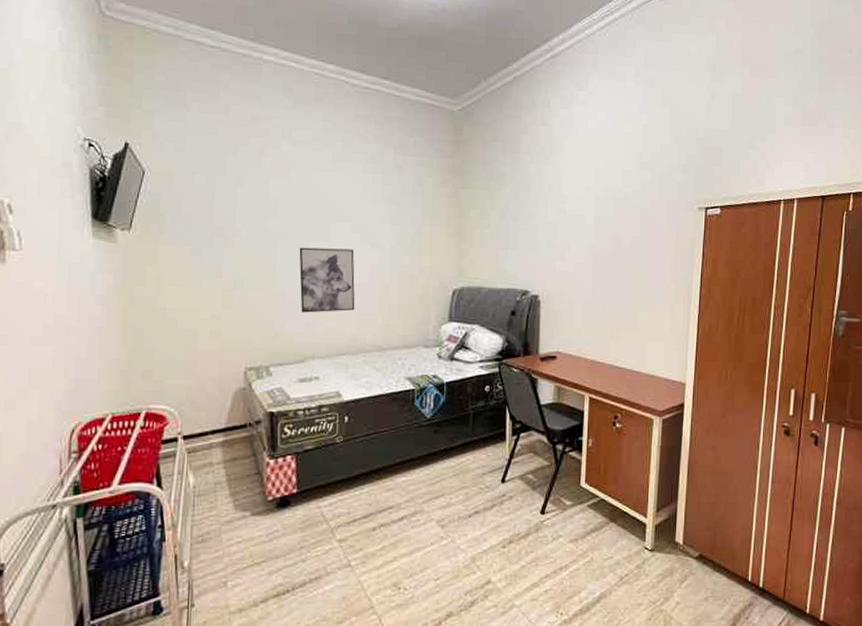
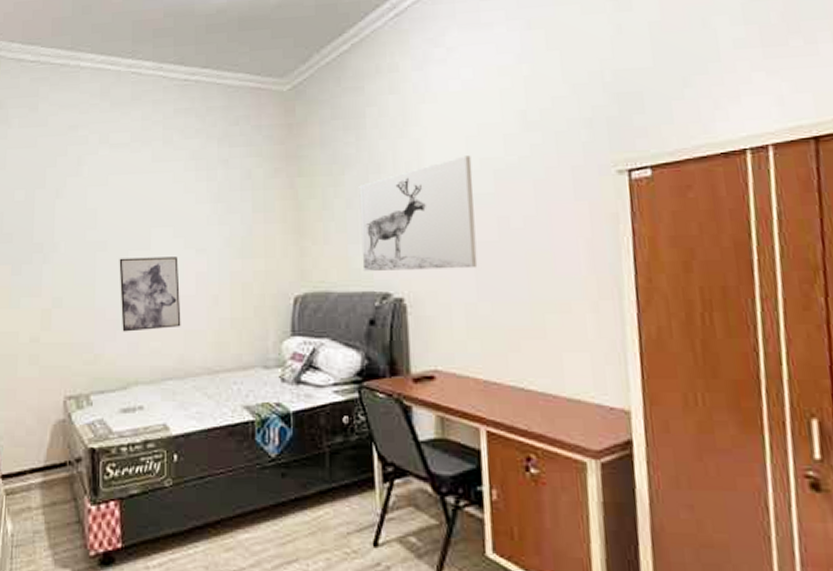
wall art: none [509,184,599,275] -> present [359,155,478,271]

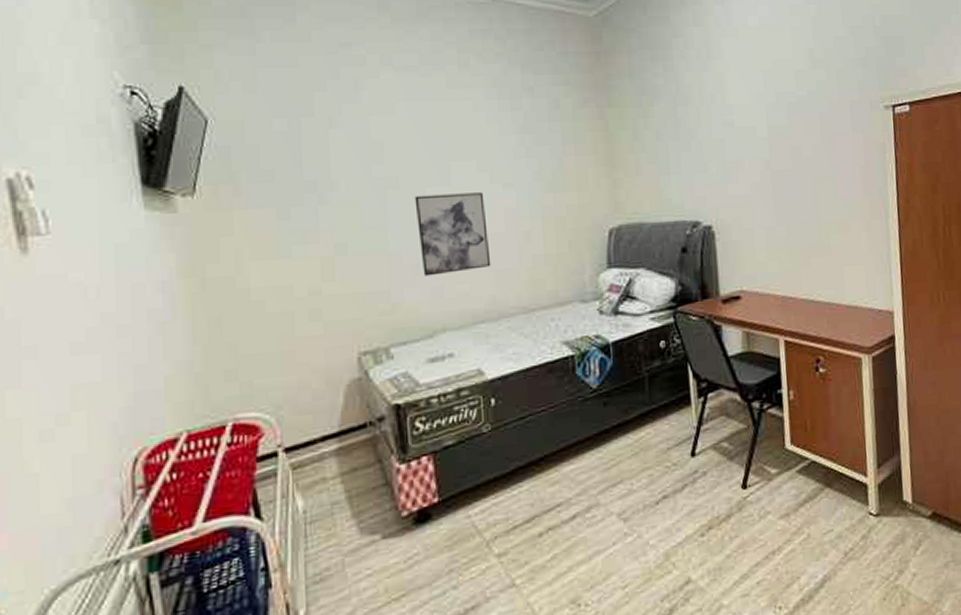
wall art: present [359,155,478,271] -> none [668,89,775,201]

